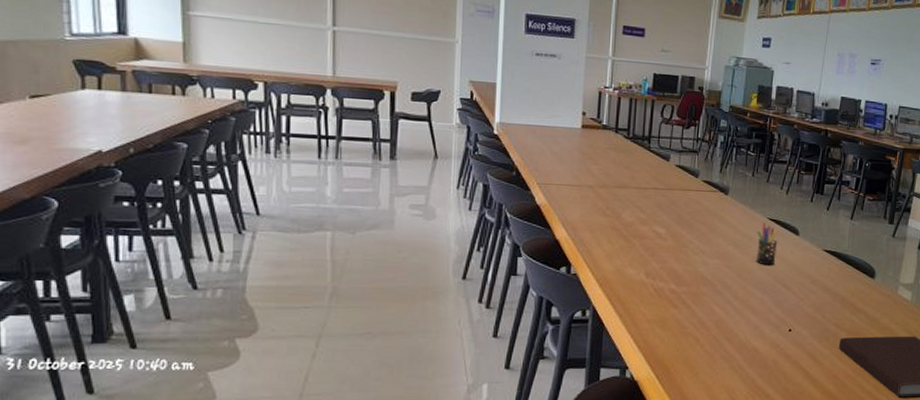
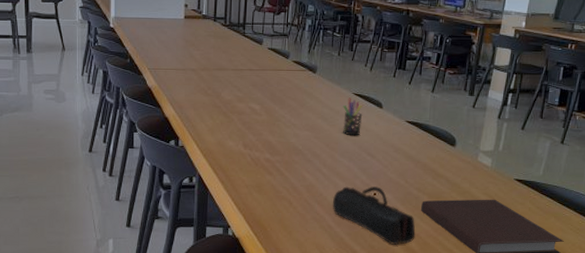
pencil case: none [743,321,833,387] -> present [332,185,416,245]

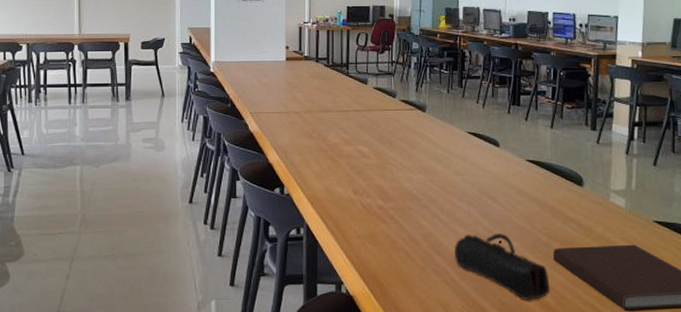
pen holder: present [343,97,363,136] -> none [457,136,479,178]

